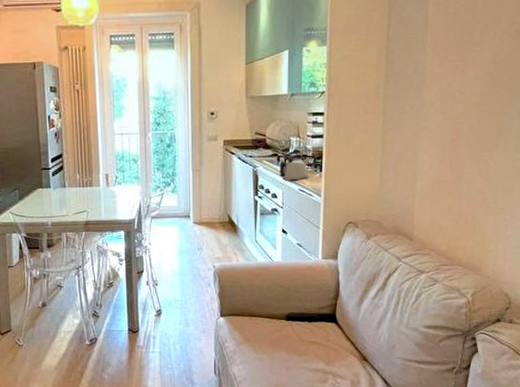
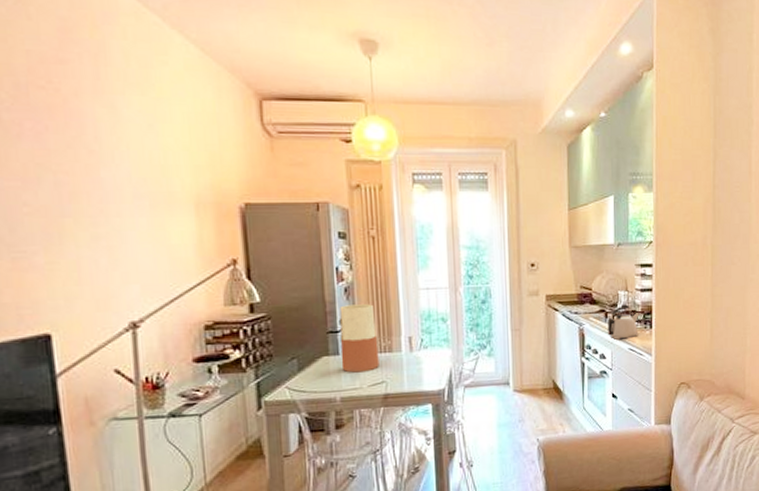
vase: none [51,146,82,203] -> present [339,304,379,373]

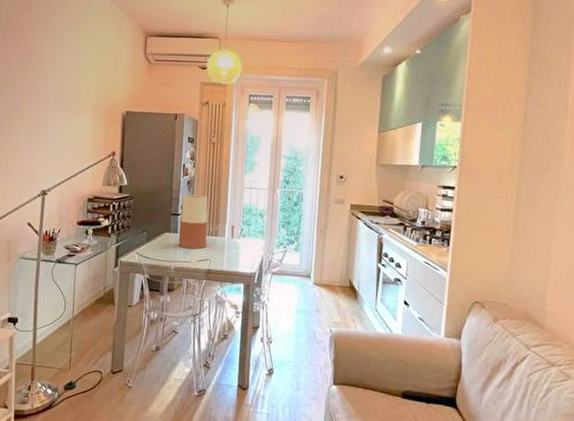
kettle: present [608,305,639,340] -> none [405,221,438,252]

